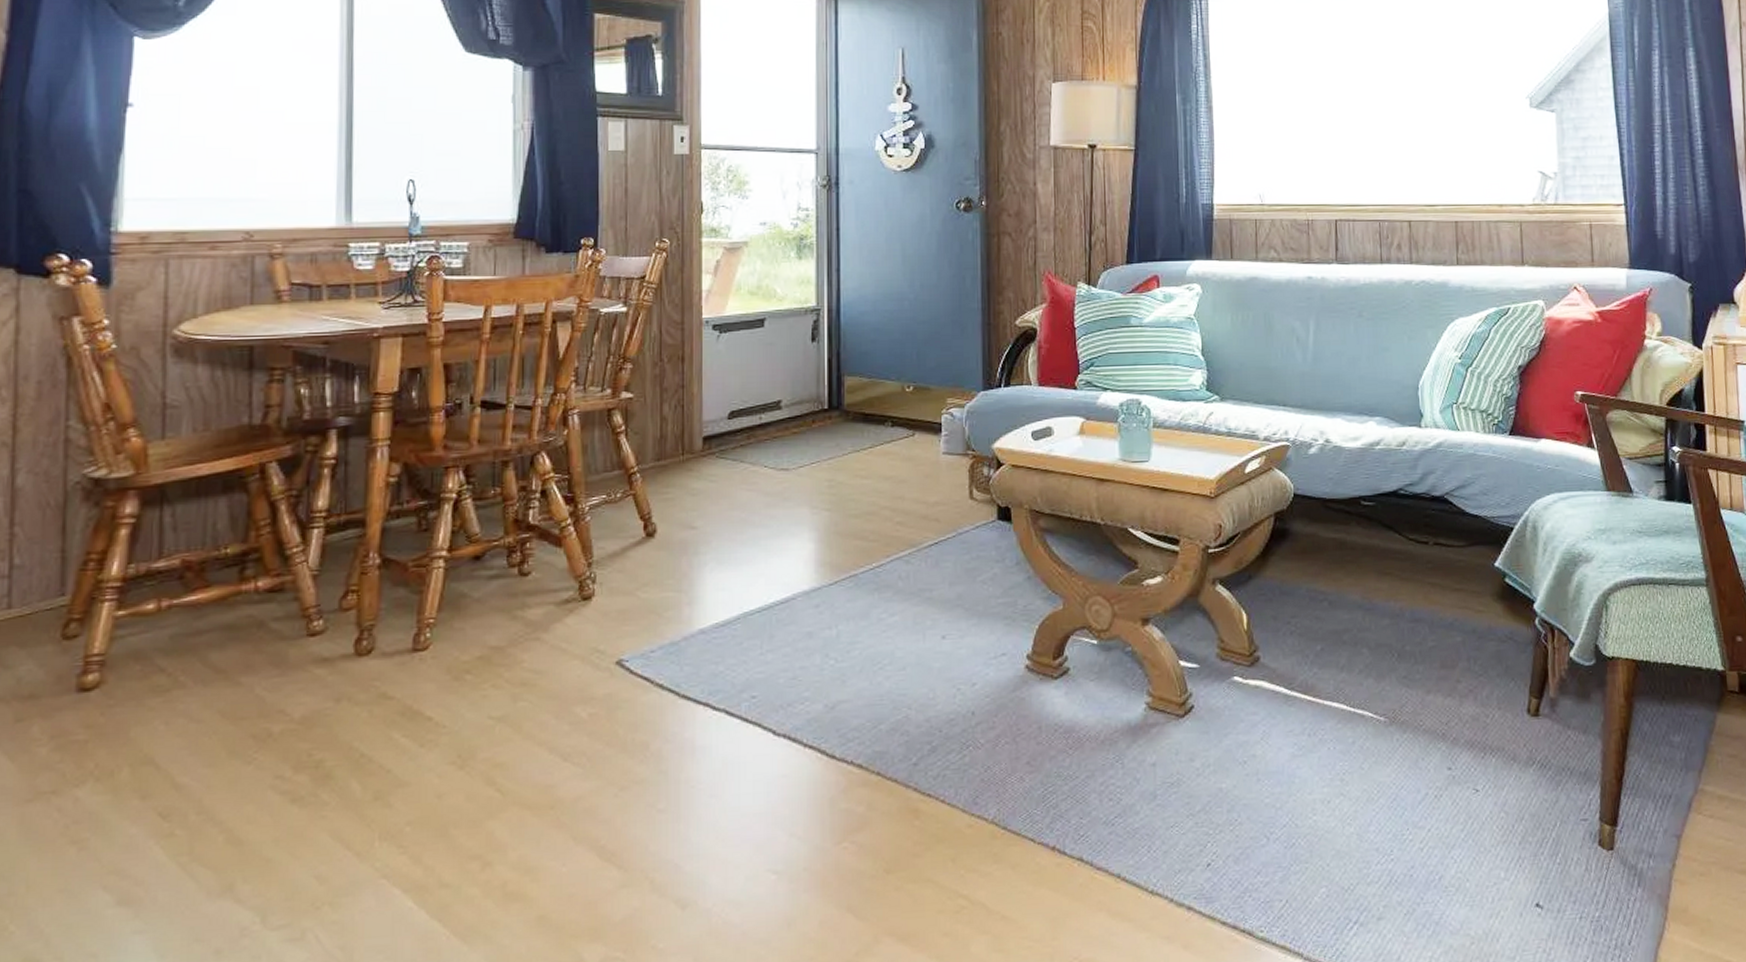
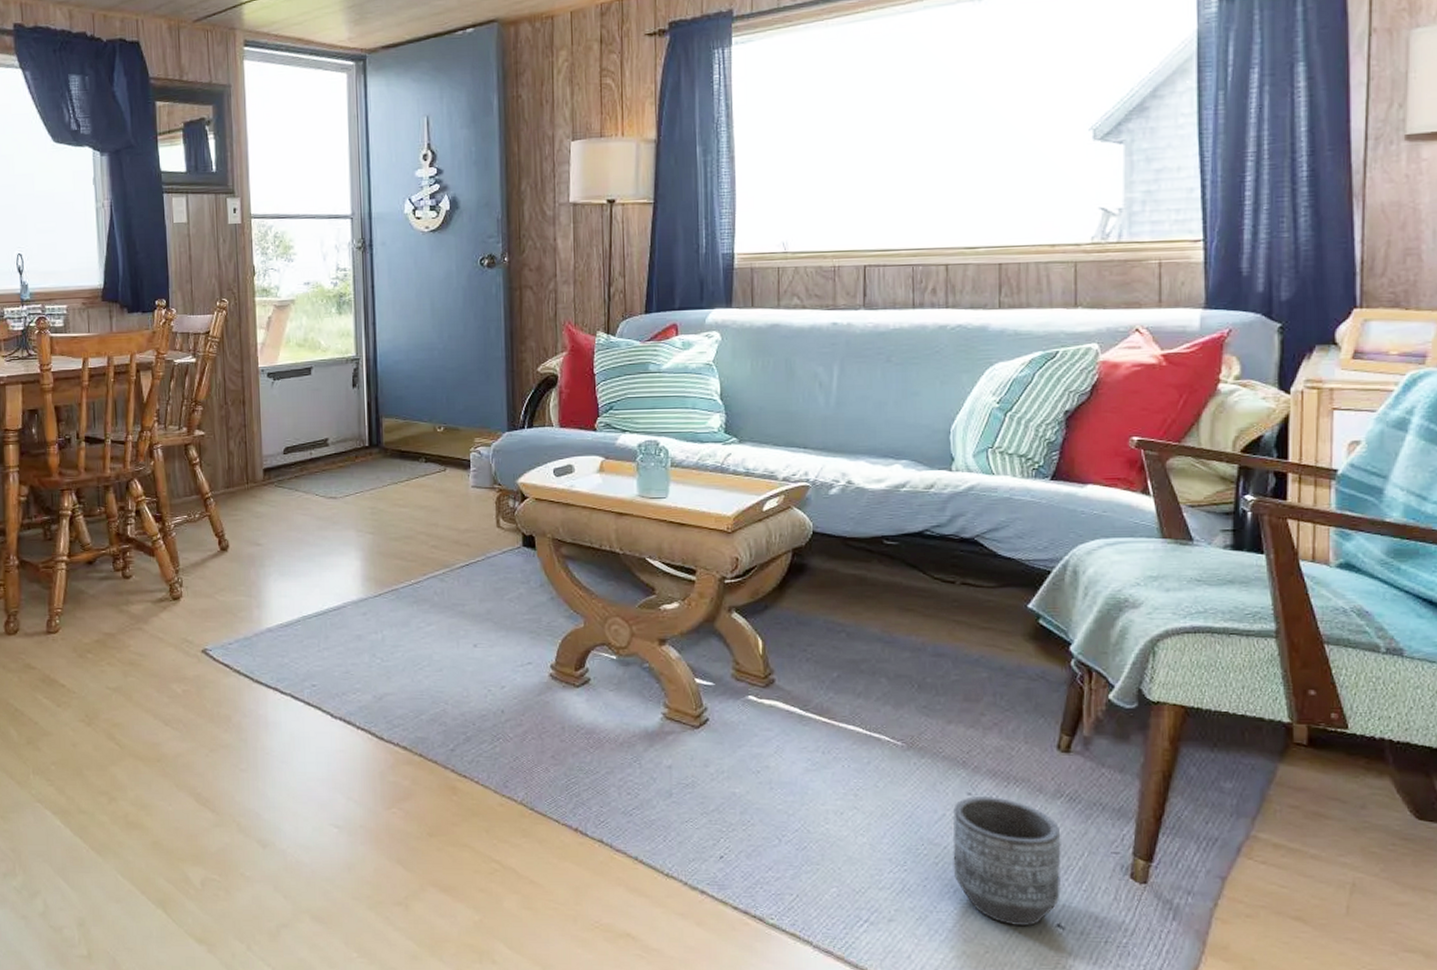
planter: none [1435,770,1538,910] -> present [952,797,1061,927]

